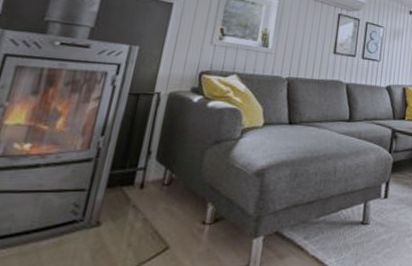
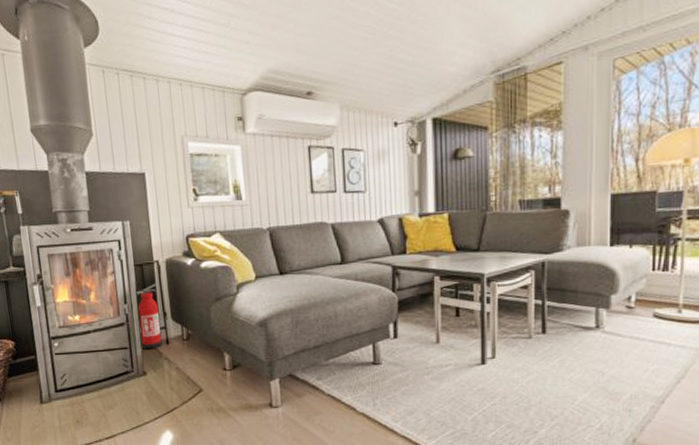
fire extinguisher: none [106,116,151,194] -> present [136,283,163,350]

